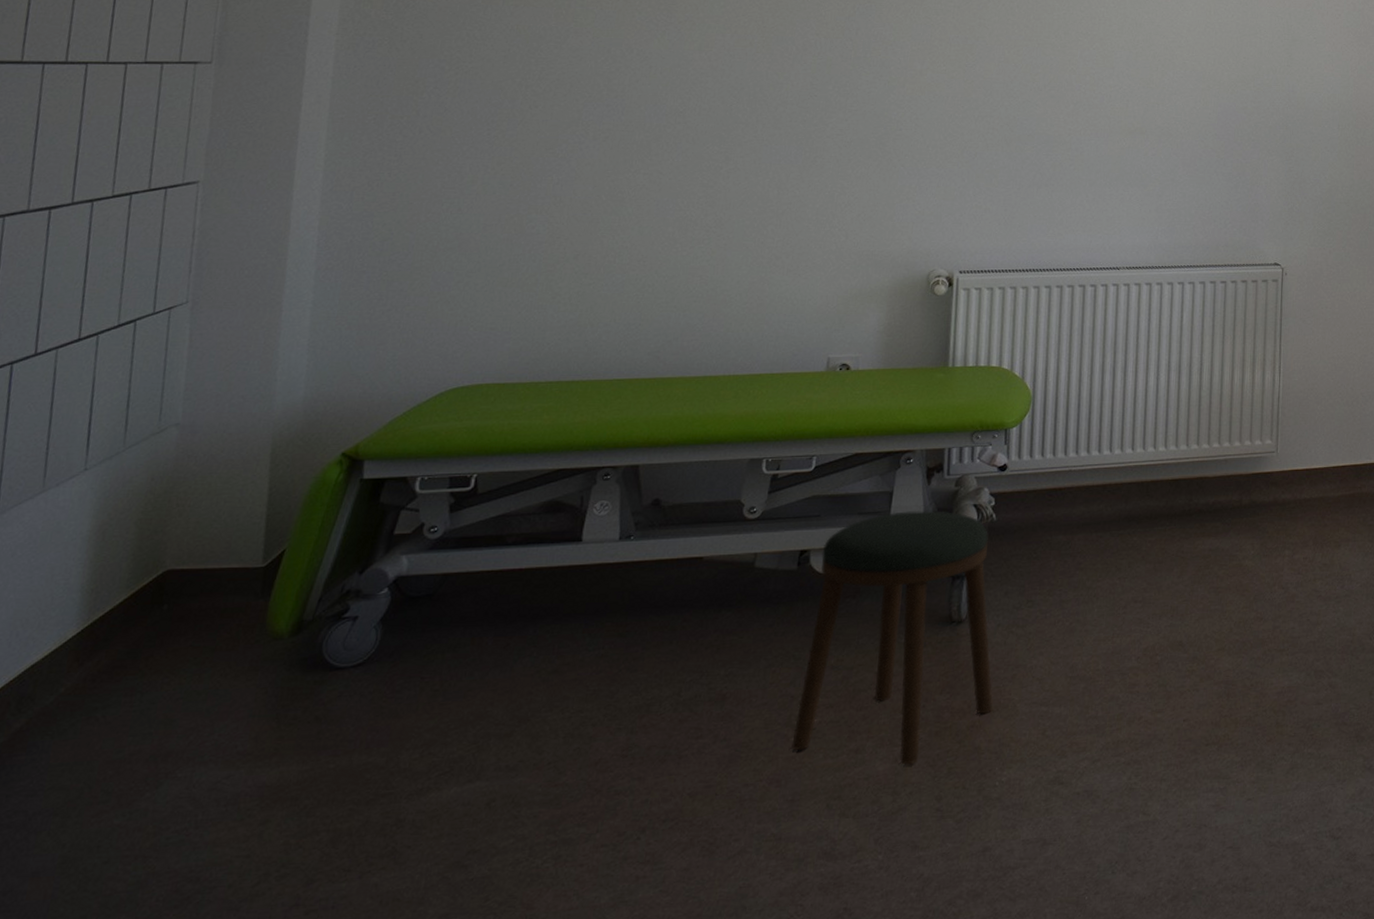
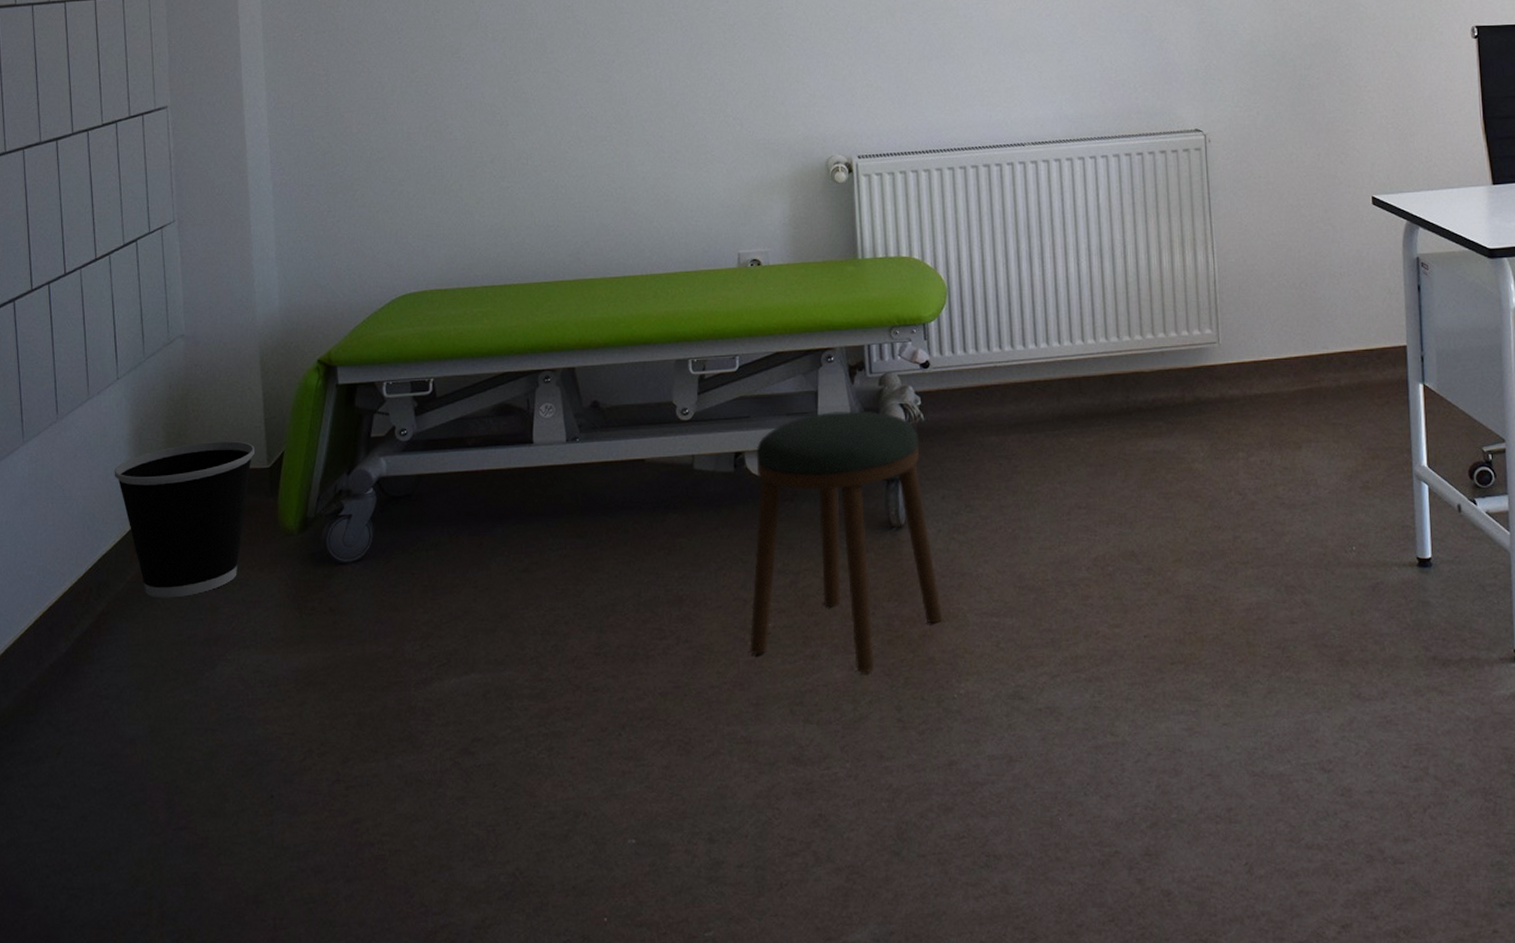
wastebasket: none [62,538,249,712] -> present [114,441,254,598]

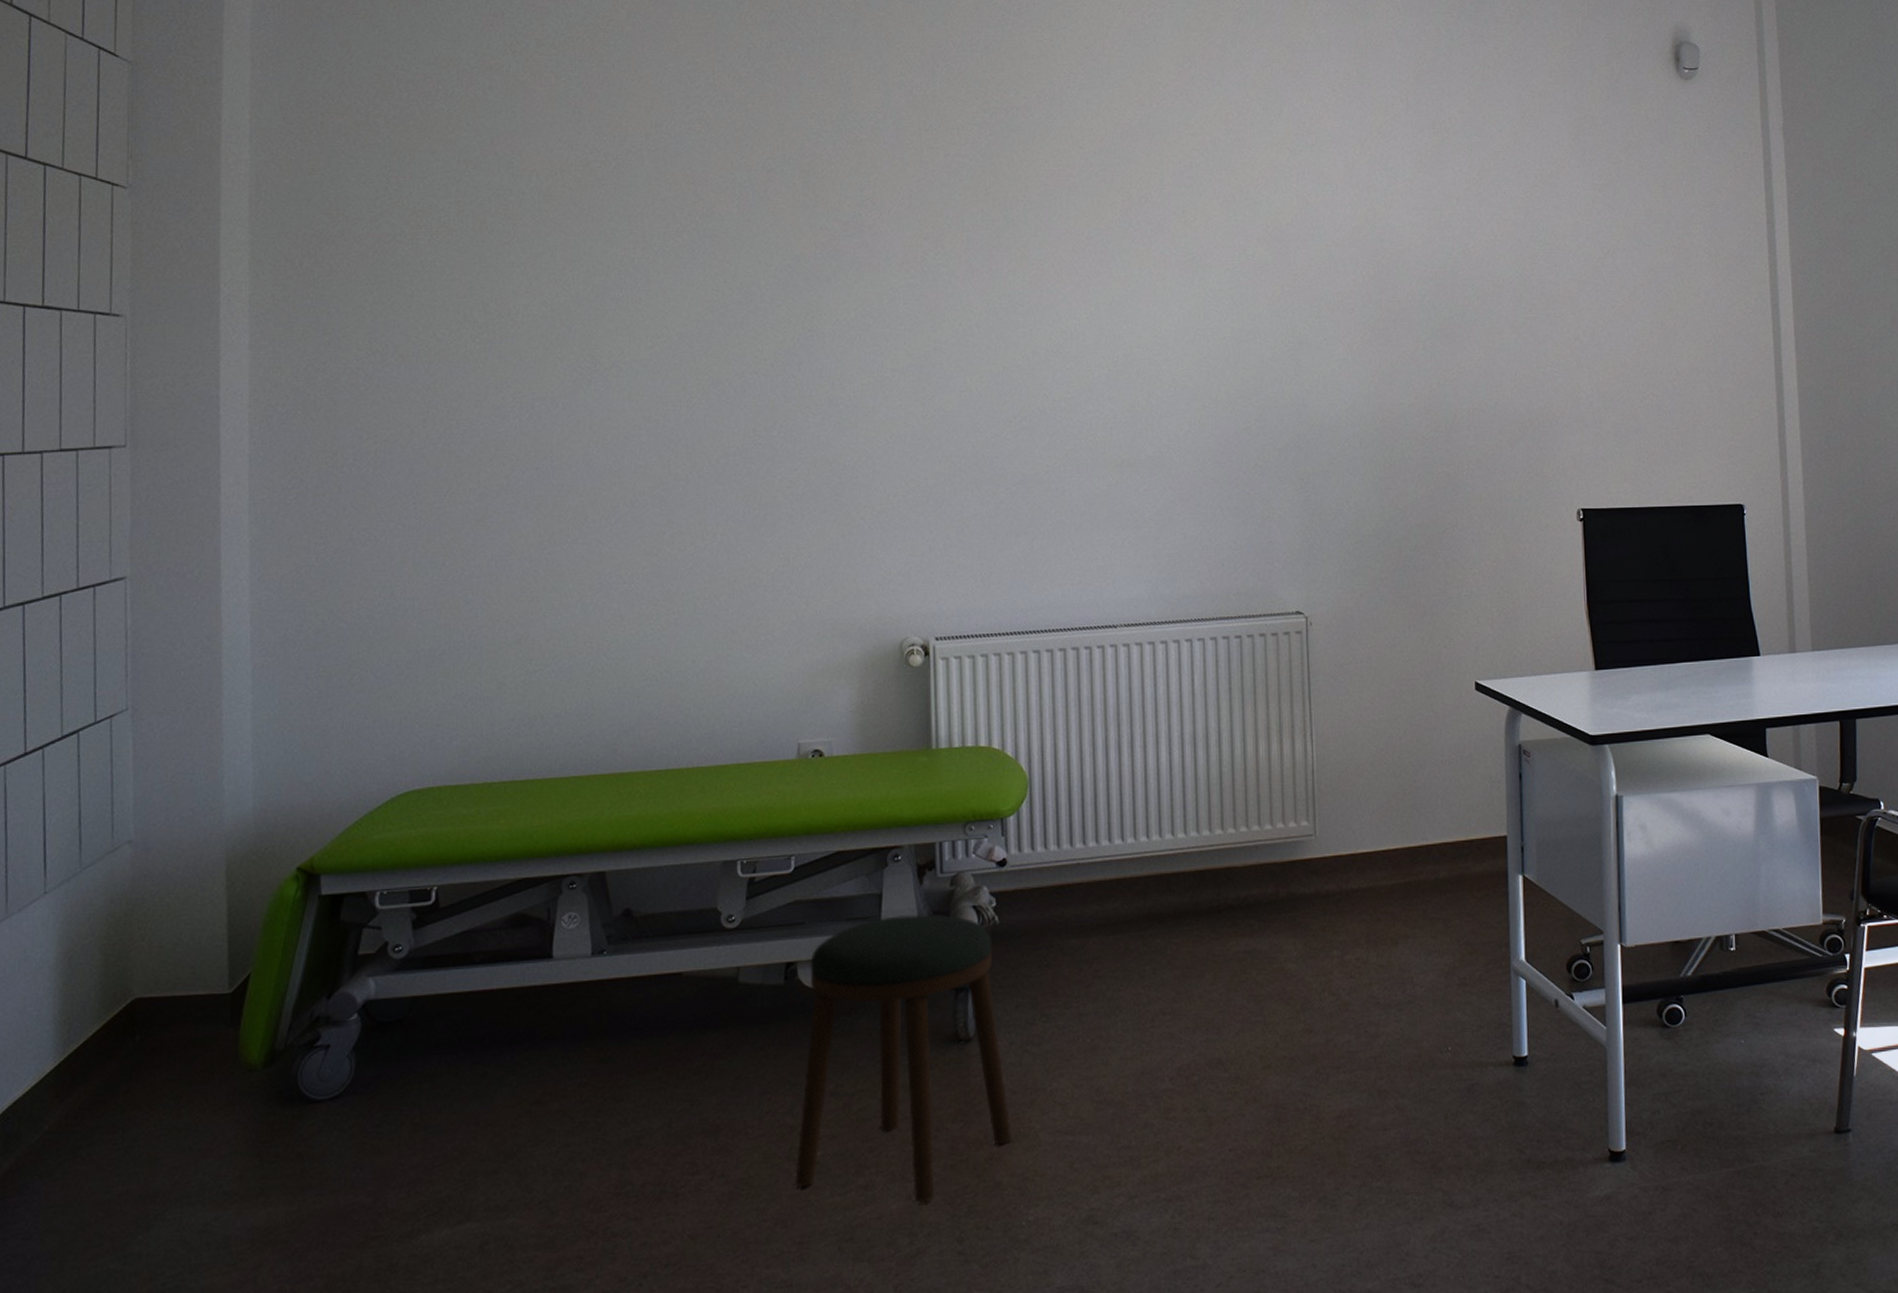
wastebasket: present [114,441,254,598] -> none [34,963,214,1150]

